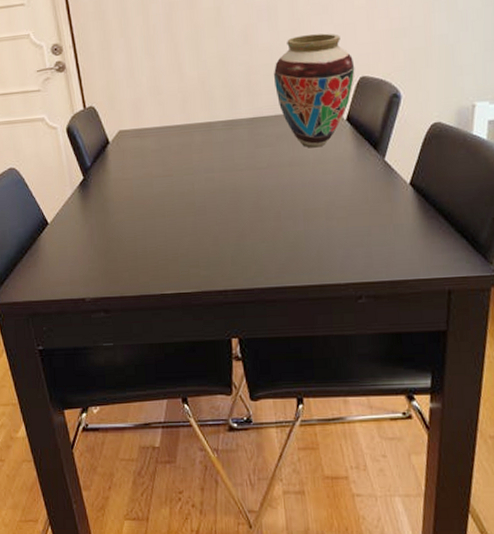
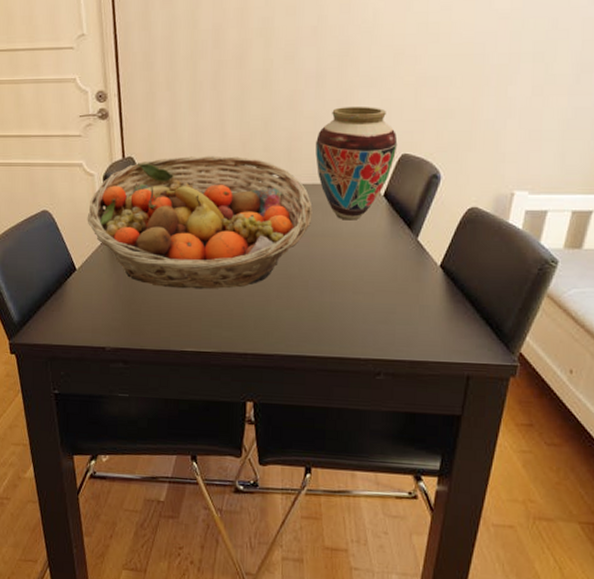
fruit basket: none [54,95,278,233] -> present [87,155,313,289]

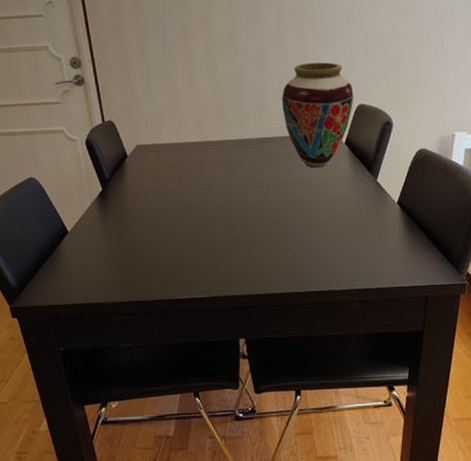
fruit basket: present [87,155,313,289] -> none [73,114,284,242]

